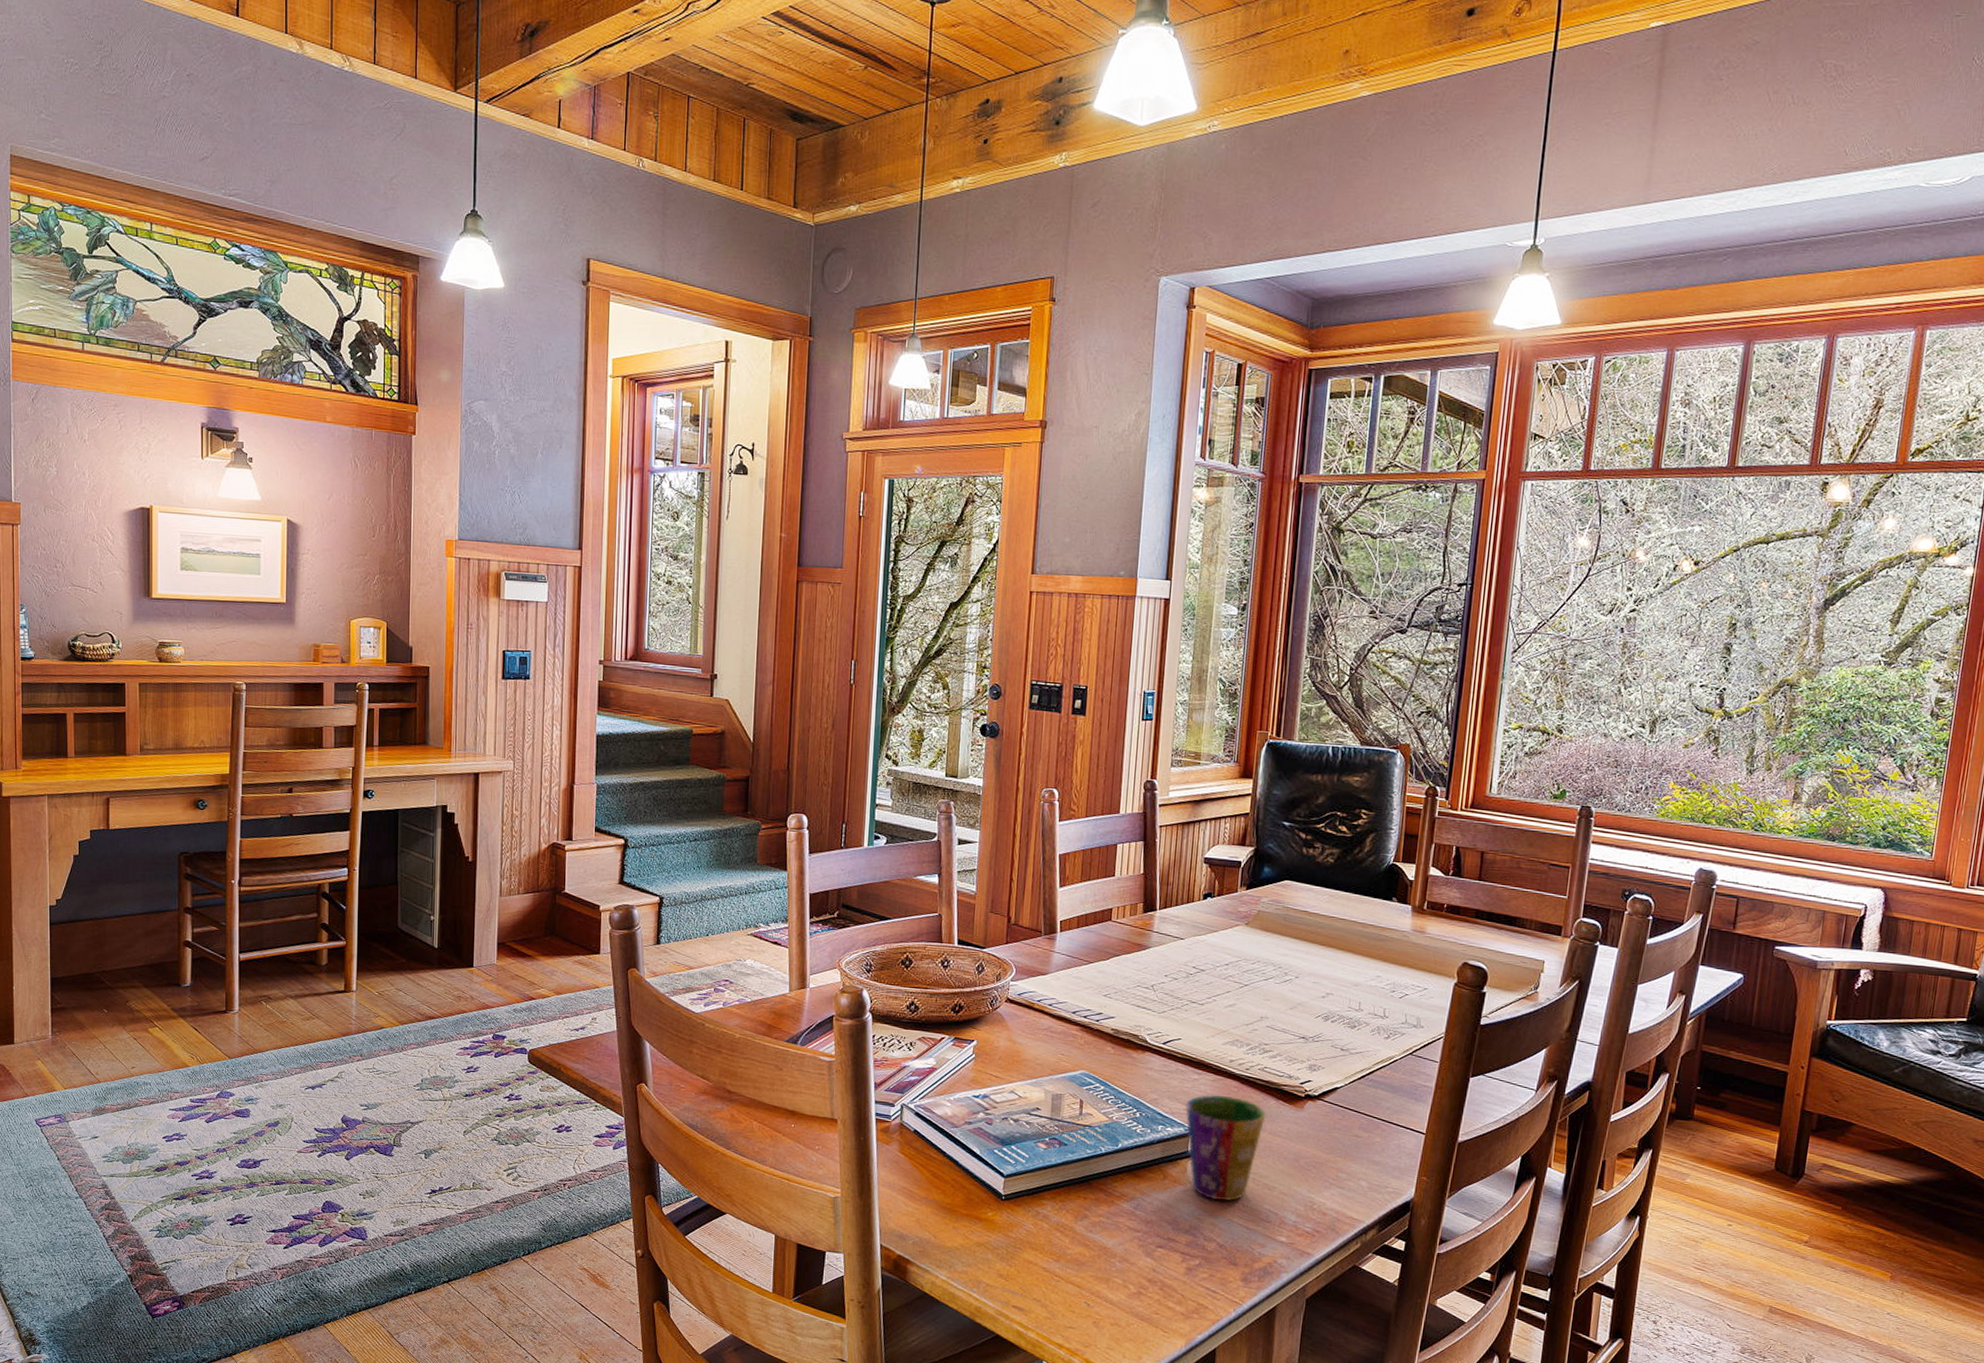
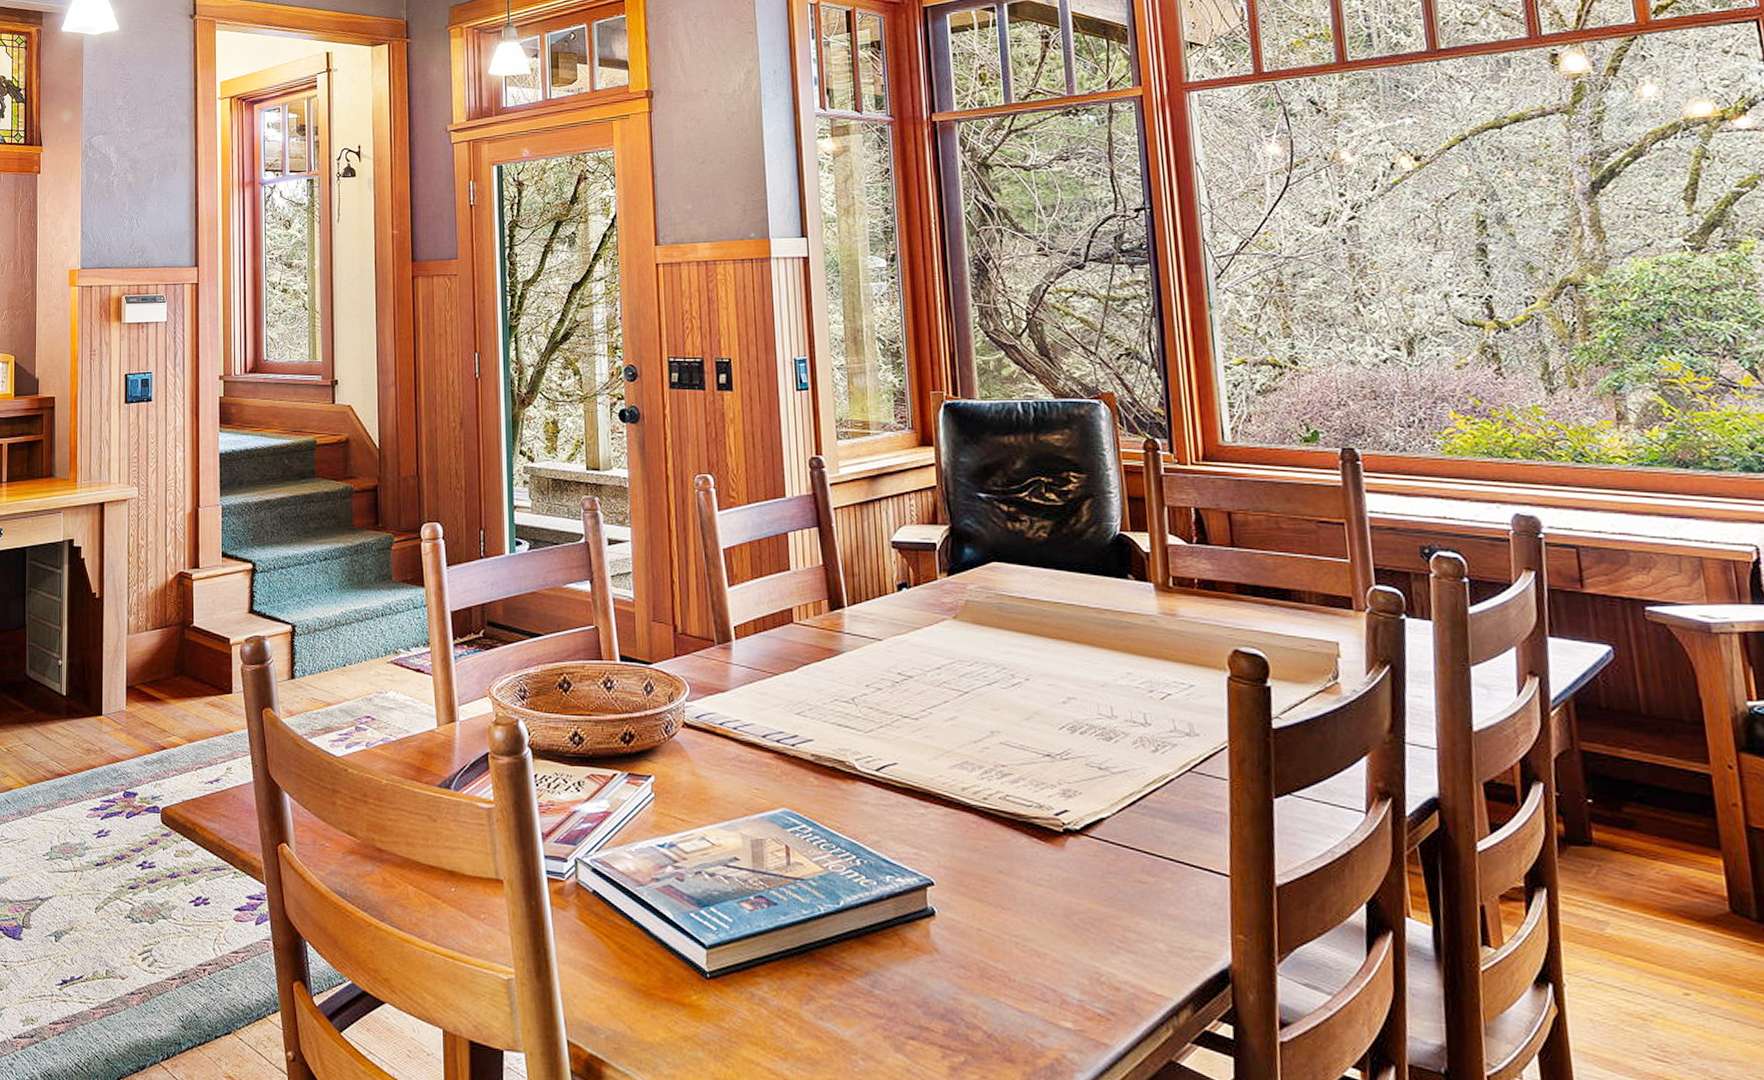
cup: present [1186,1094,1266,1201] -> none [916,832,1019,974]

